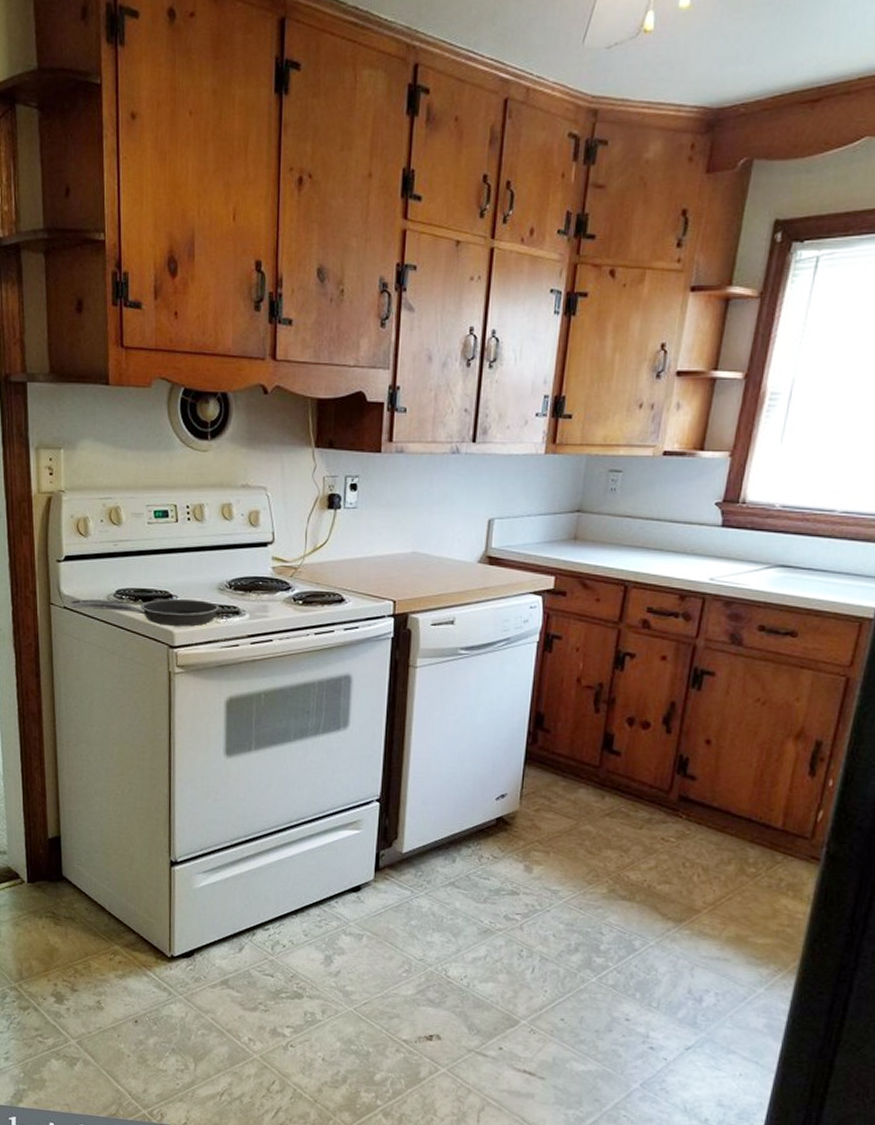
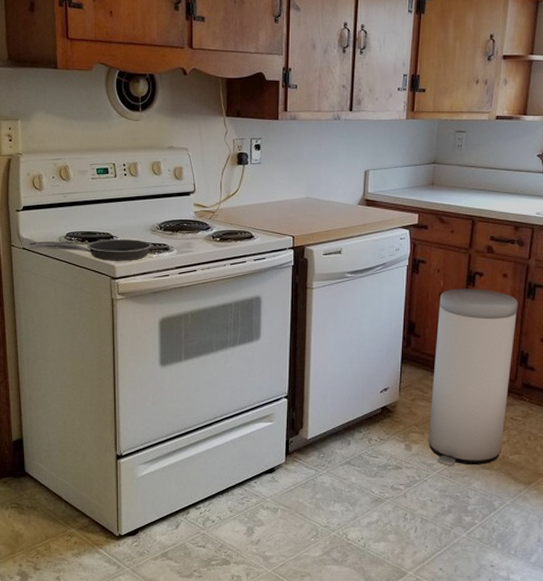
pedal bin: none [554,672,680,895] -> present [428,288,518,466]

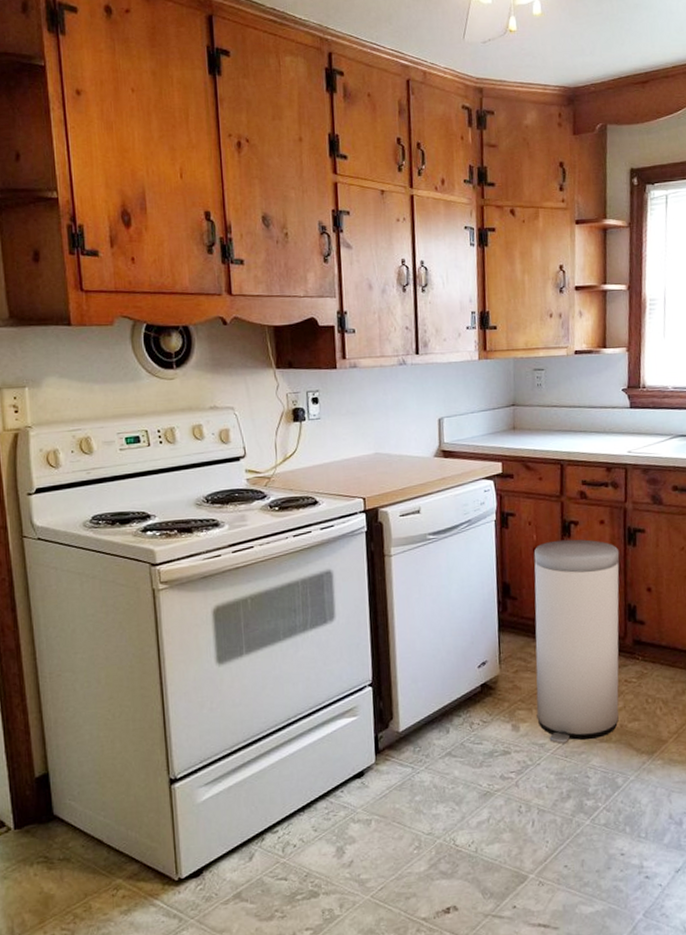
frying pan: present [28,239,152,261] -> none [44,517,199,545]

